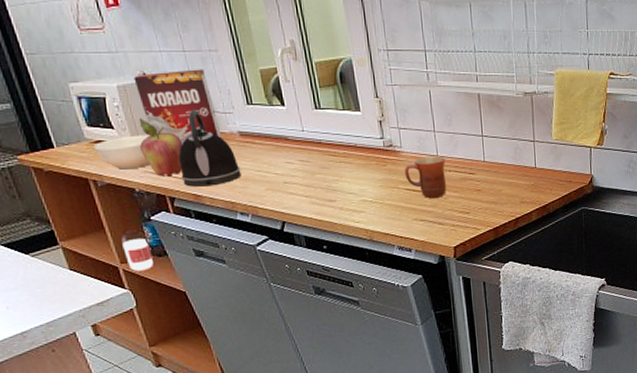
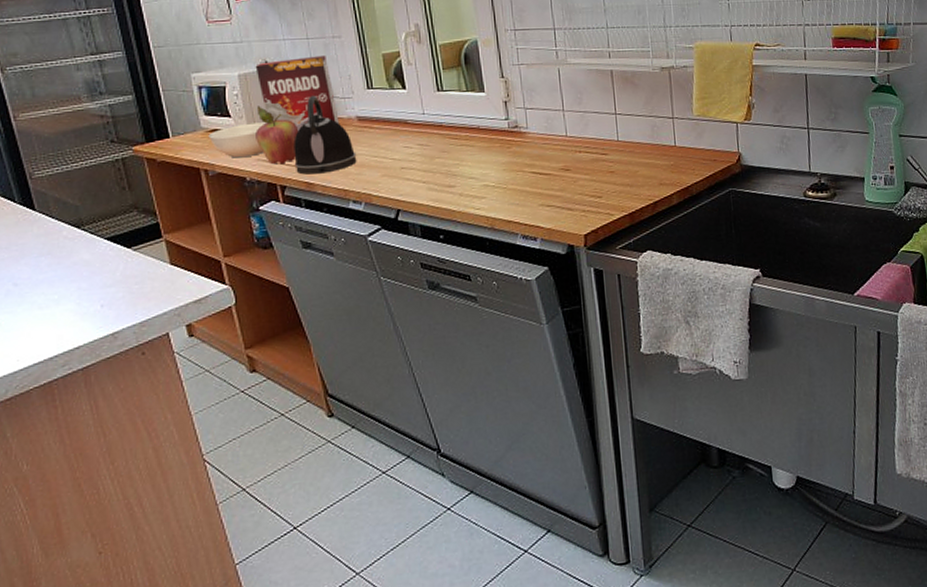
jar: present [121,228,153,271] -> none [227,219,257,265]
mug: present [405,156,447,198] -> none [531,136,577,181]

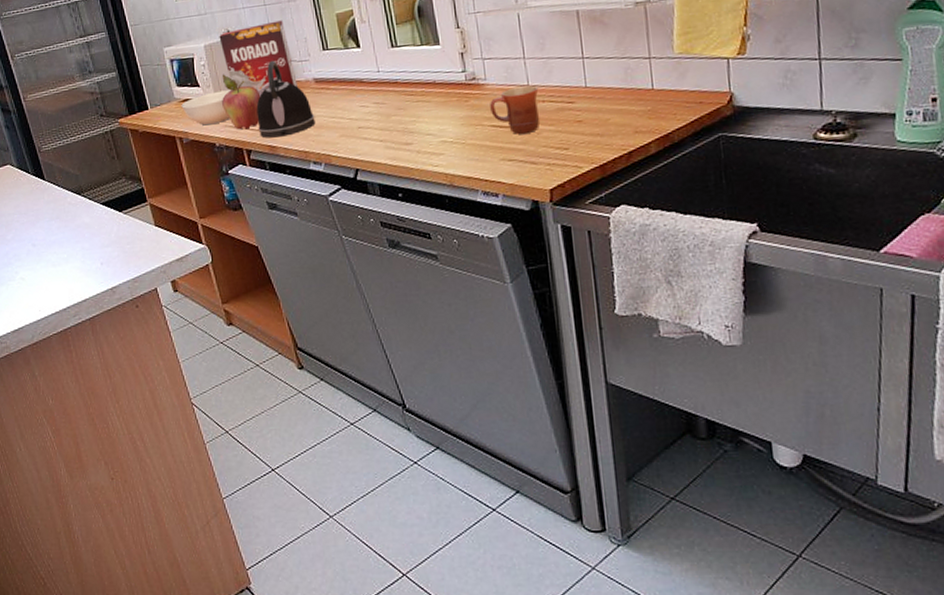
mug: none [531,136,577,181] -> present [490,85,541,134]

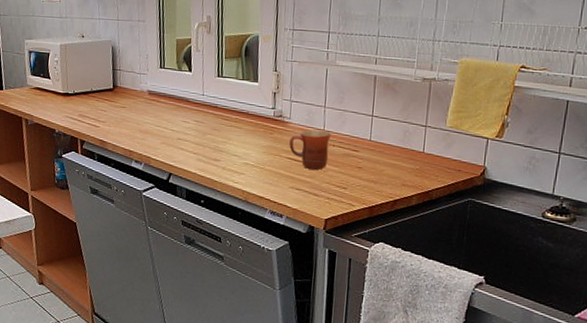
bowl: present [181,90,232,126] -> none [31,85,77,113]
cereal box: present [219,20,297,96] -> none [74,35,134,97]
fruit: present [221,74,261,129] -> none [67,72,101,123]
kettle: present [256,60,316,138] -> none [93,68,144,135]

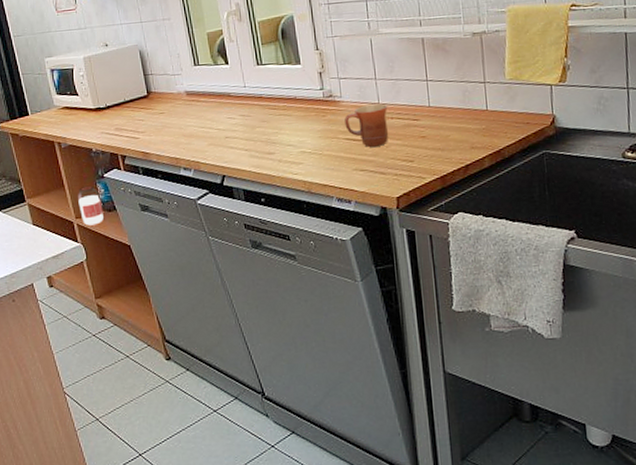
jar: none [35,162,57,199] -> present [78,185,103,226]

